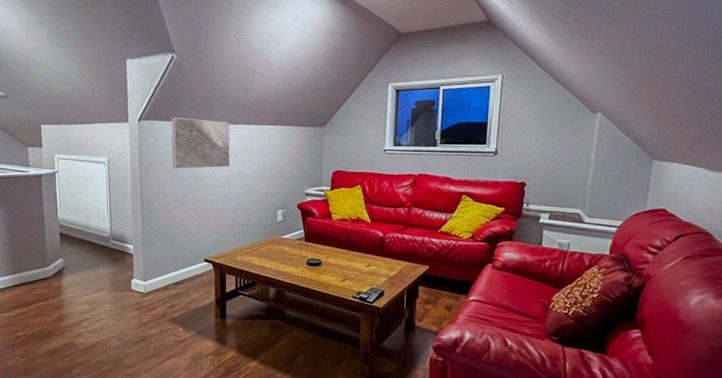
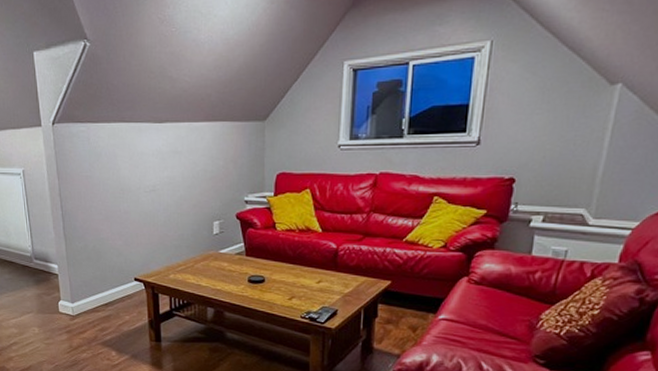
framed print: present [171,118,231,169] -> none [89,118,158,178]

